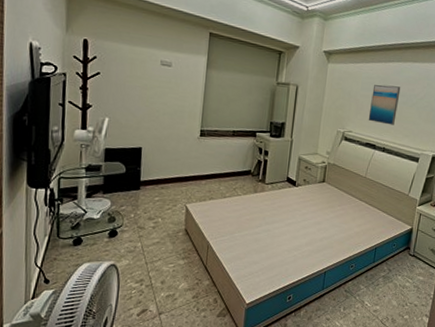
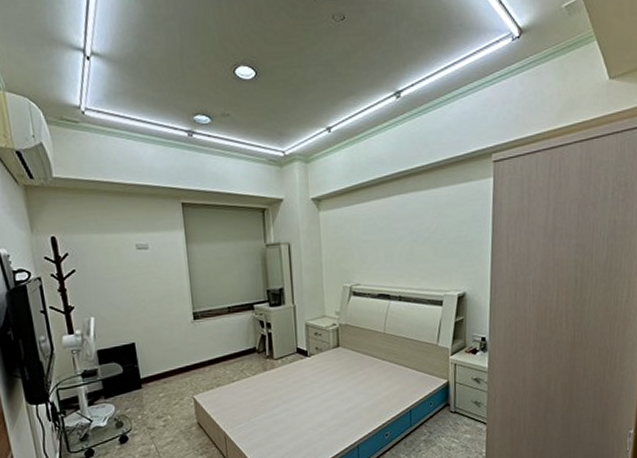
wall art: present [368,84,401,125] -> none [375,223,408,269]

